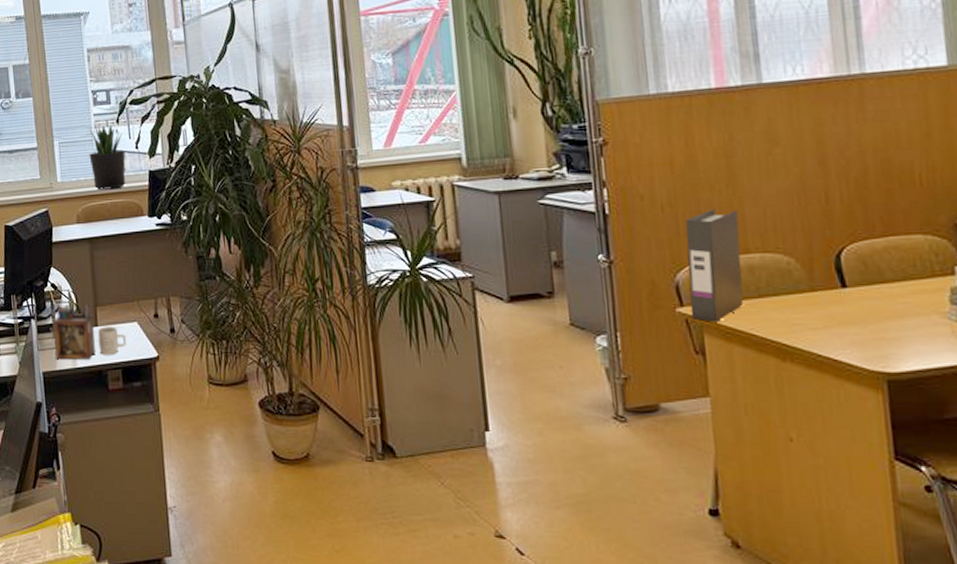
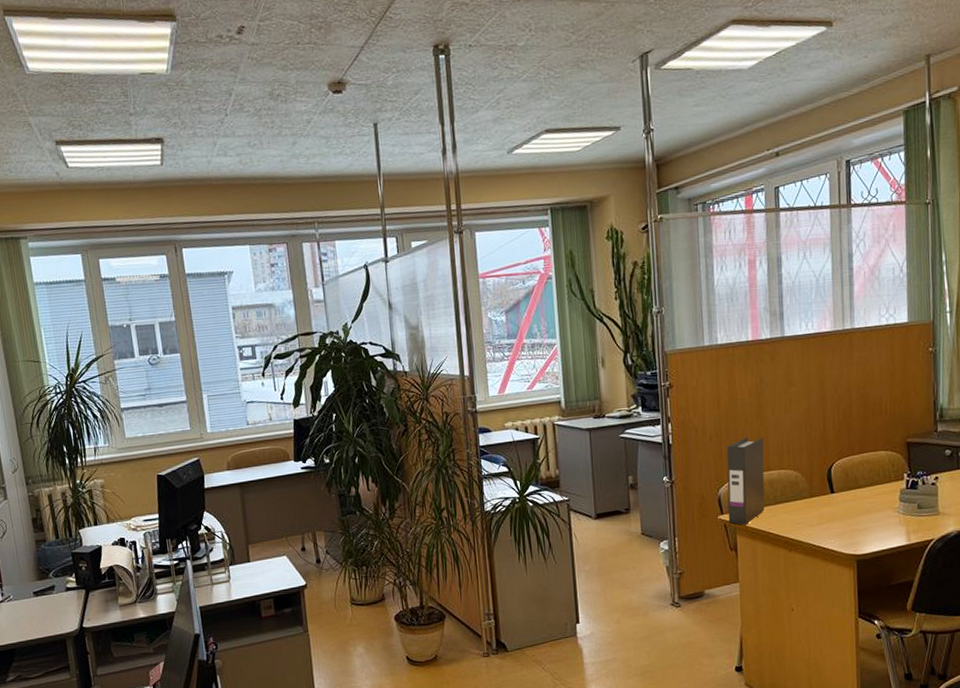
desk organizer: present [53,300,96,361] -> none [208,539,249,595]
planter: present [89,122,126,190] -> none [237,376,272,439]
mug: present [97,326,127,356] -> none [250,561,278,588]

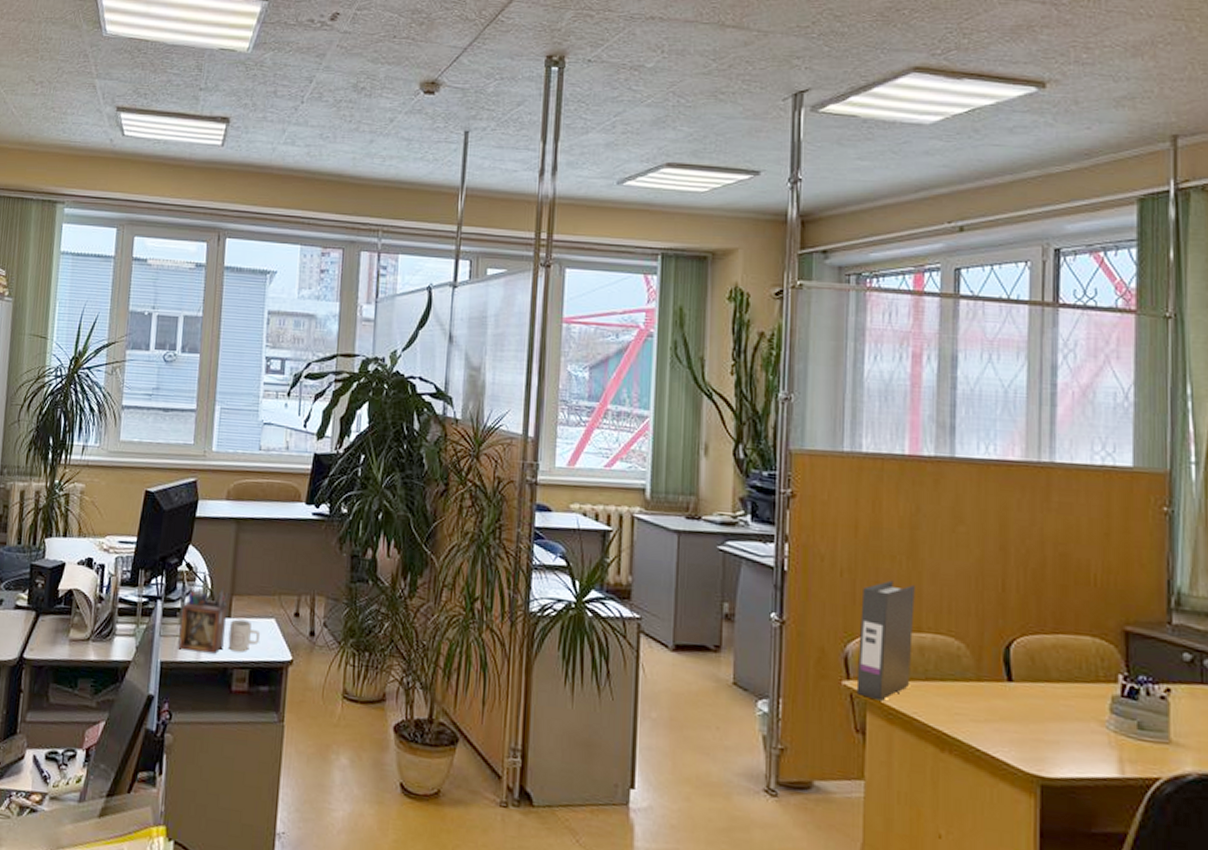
desk organizer: none [208,539,249,595] -> present [178,585,228,655]
mug: none [250,561,278,588] -> present [228,619,261,654]

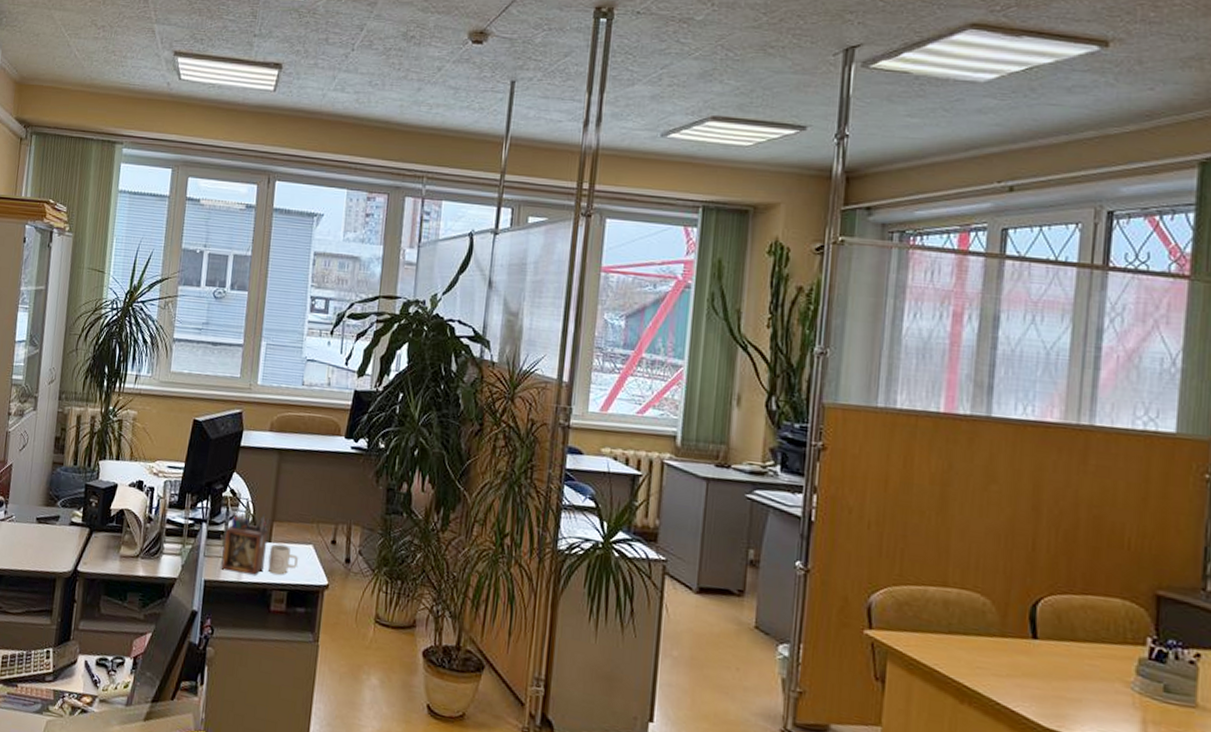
binder: present [856,580,915,701] -> none [877,535,943,652]

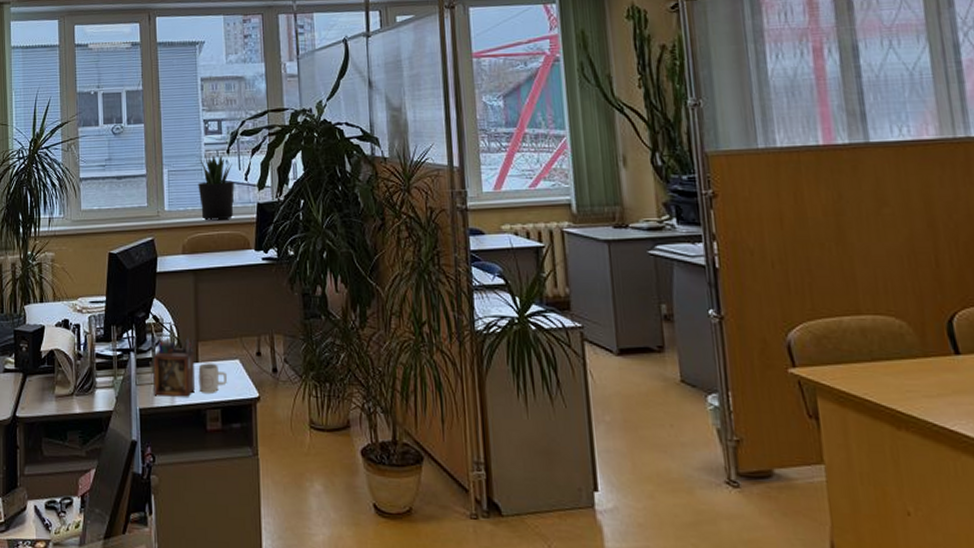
planter: none [294,329,334,403] -> present [198,152,235,221]

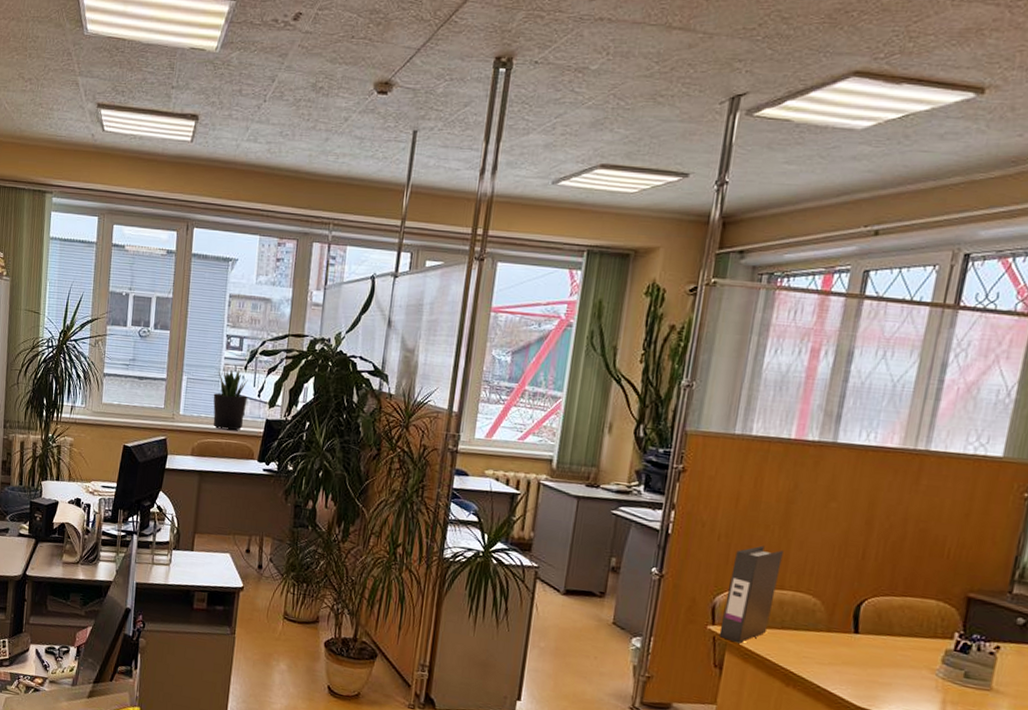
desk organizer: present [153,334,196,399] -> none [150,523,191,580]
mug: present [198,363,228,395] -> none [190,552,218,580]
binder: none [796,267,857,385] -> present [718,545,783,644]

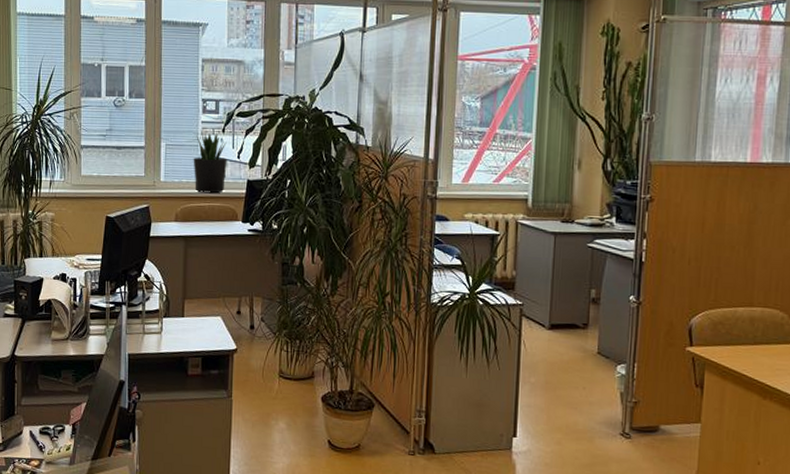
binder: present [718,545,783,644] -> none [697,266,749,362]

